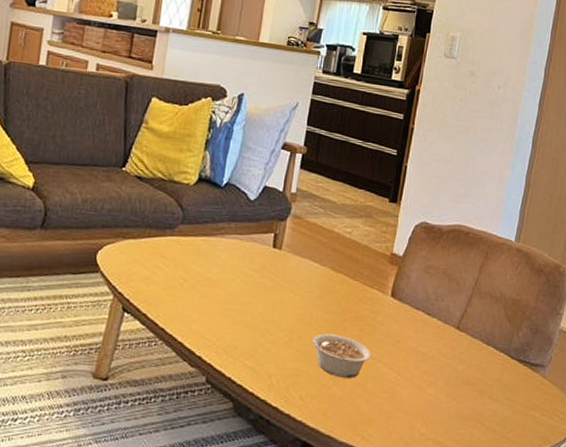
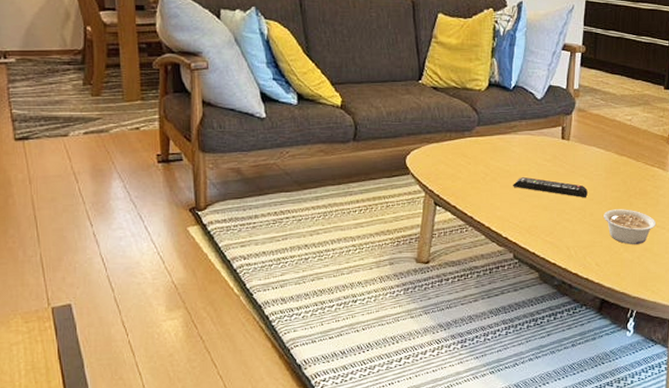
remote control: none [213,286,297,318] -> present [513,176,588,198]

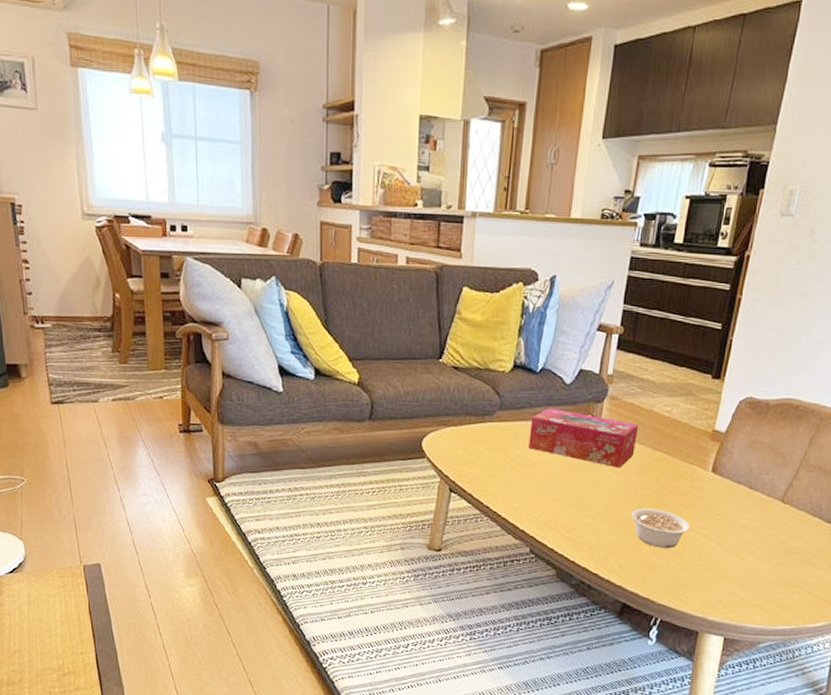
tissue box: none [507,121,605,174] -> present [529,407,639,468]
remote control: present [513,176,588,198] -> none [534,467,616,495]

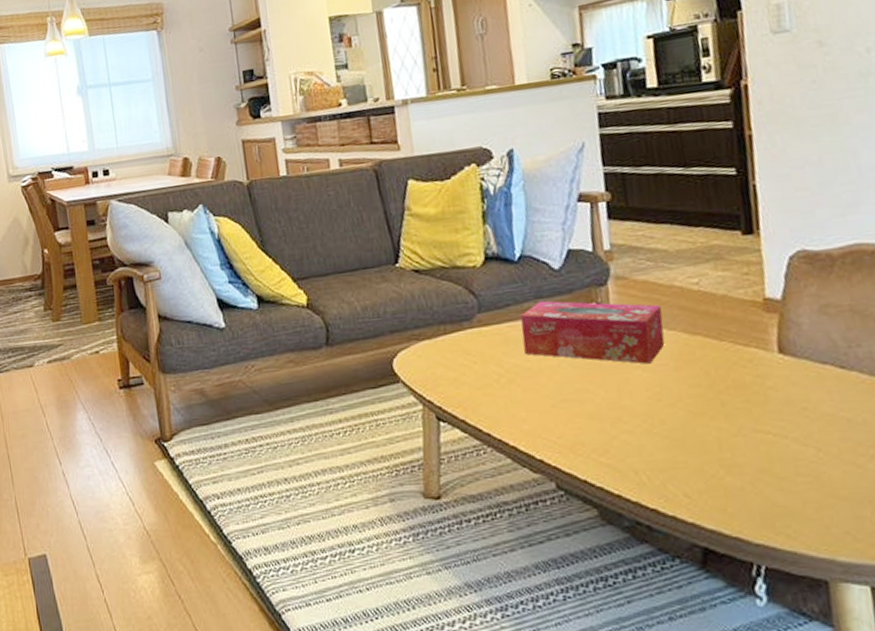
legume: present [631,508,691,548] -> none [682,411,772,464]

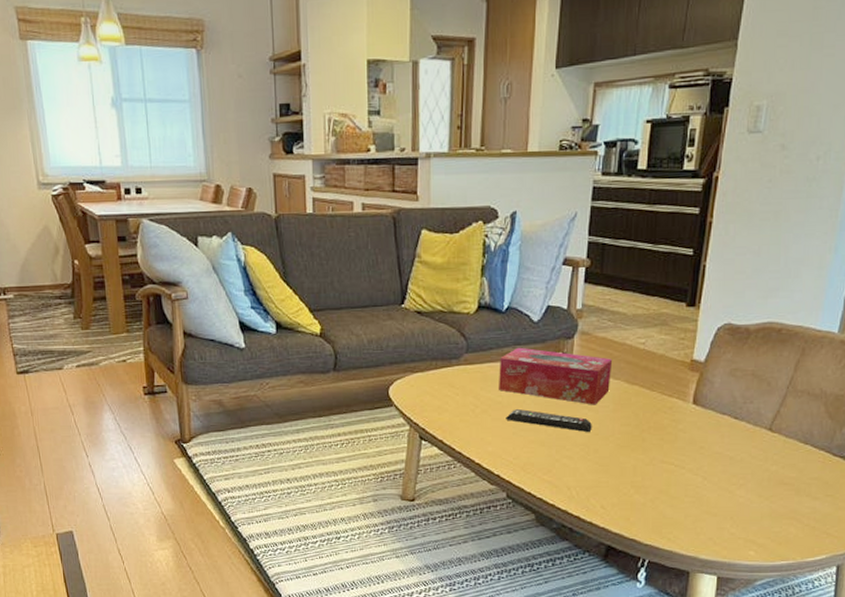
remote control: none [539,374,652,399] -> present [506,408,592,433]

